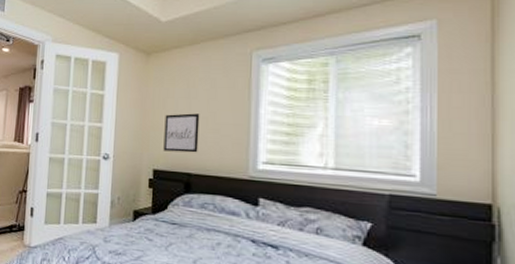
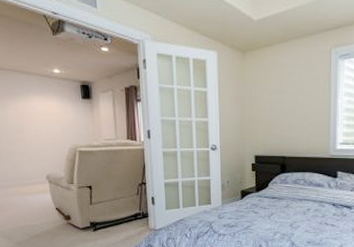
wall art: present [163,113,200,153] -> none [262,105,291,140]

